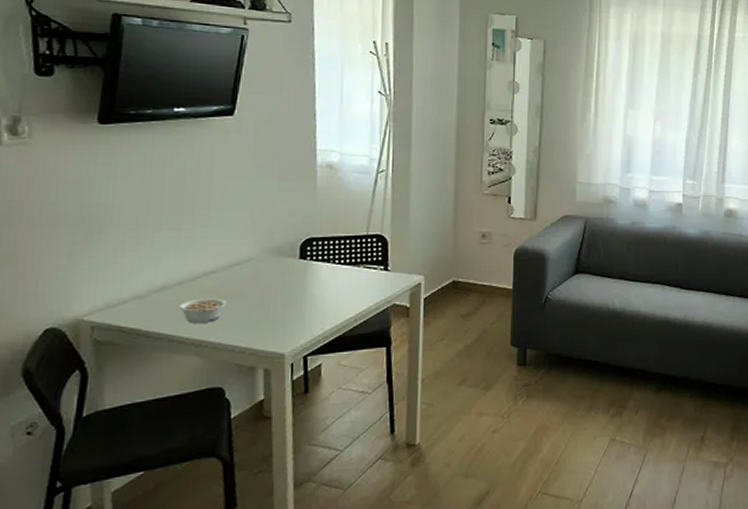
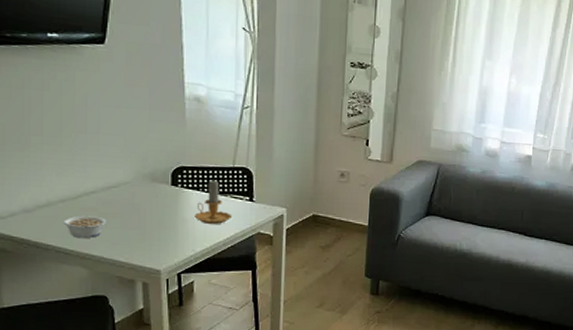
candle: none [324,250,364,299] -> present [194,180,231,225]

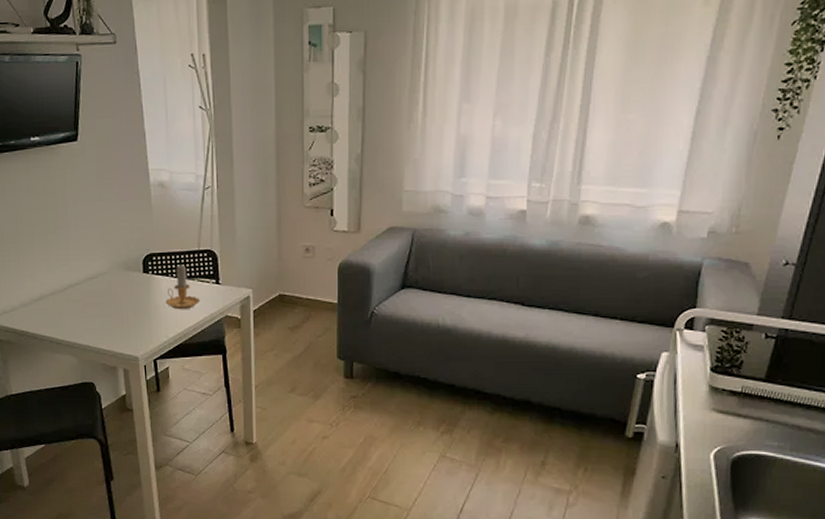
legume: present [63,215,106,238] -> none [54,307,89,328]

